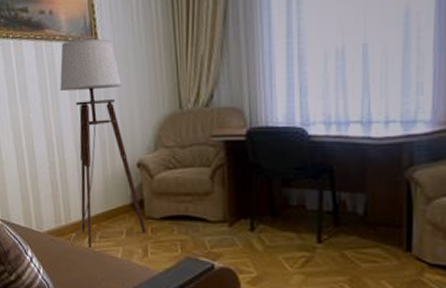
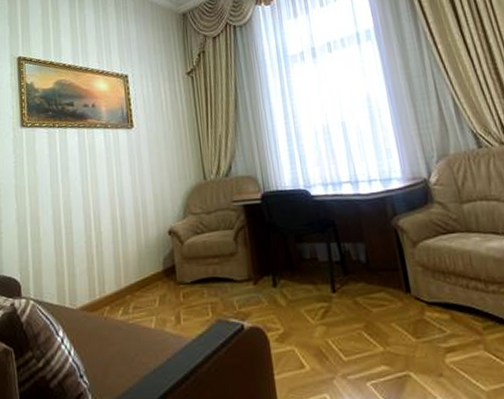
floor lamp: present [59,38,146,250] -> none [98,125,178,323]

